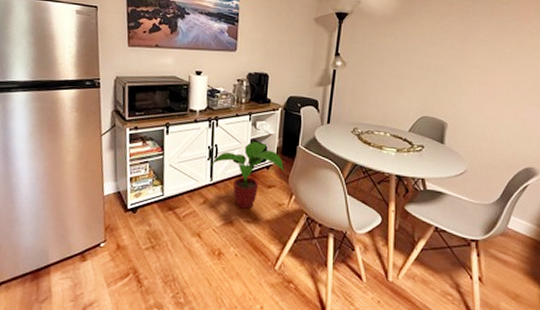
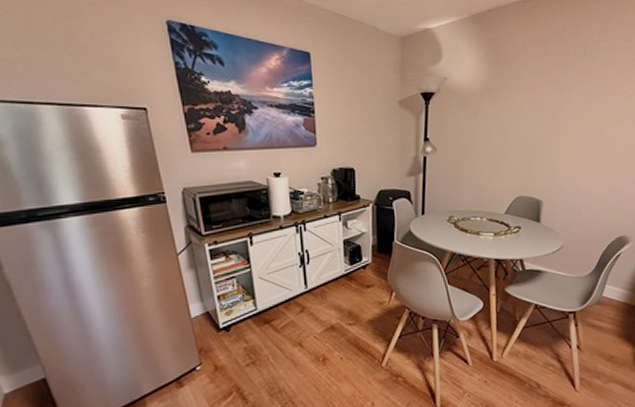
potted plant: present [211,141,284,209] -> none [304,241,381,312]

